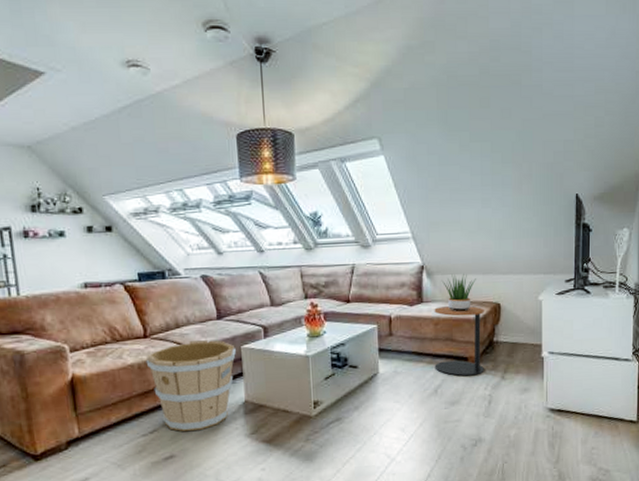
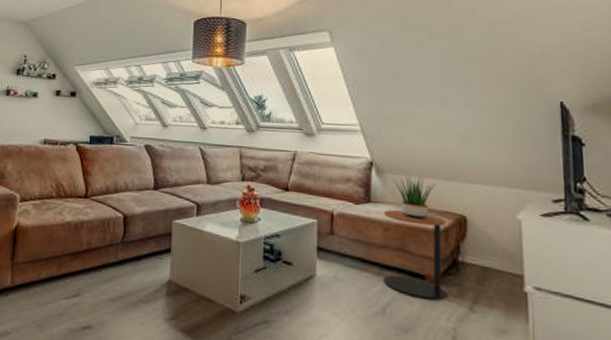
wooden bucket: present [146,340,236,432] -> none [82,208,167,304]

